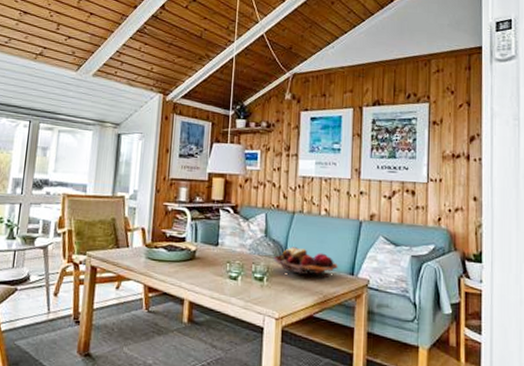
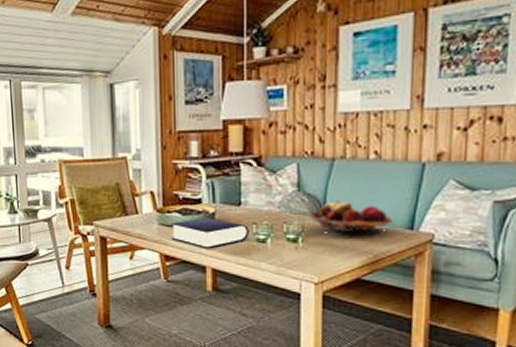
book: none [156,254,223,283] -> present [170,217,249,249]

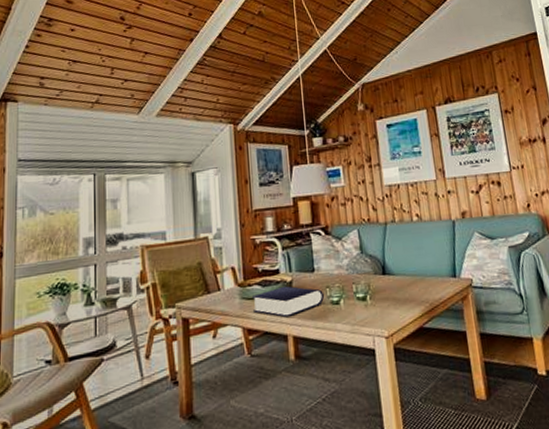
fruit basket: present [310,201,393,236] -> none [373,258,439,289]

